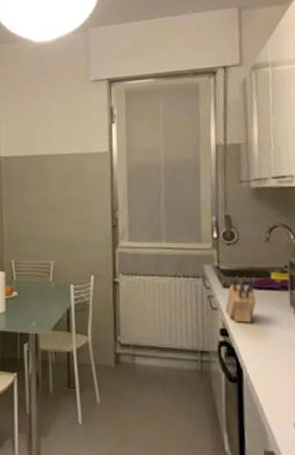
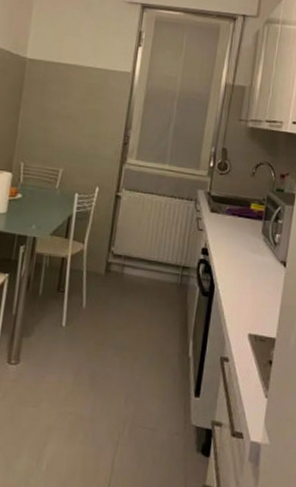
knife block: present [225,276,256,323] -> none [209,203,238,245]

